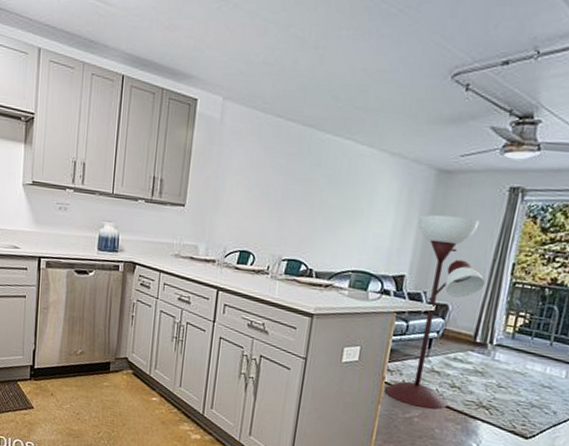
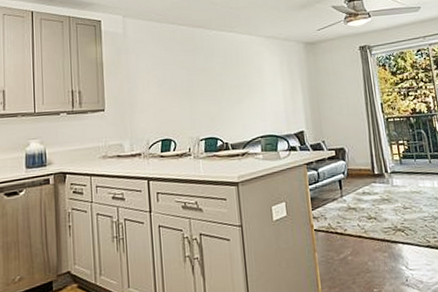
floor lamp: present [383,214,486,410] -> none [300,75,371,246]

